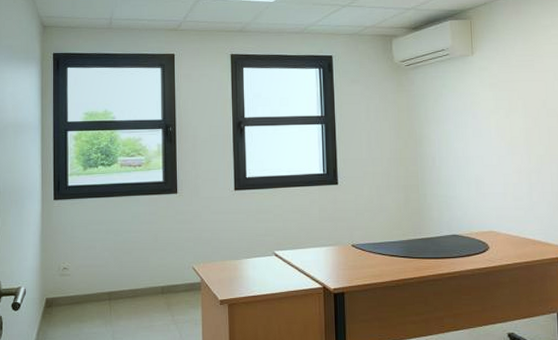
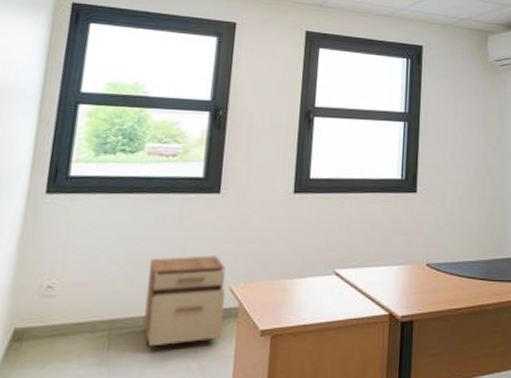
filing cabinet: none [131,242,191,312] -> present [142,255,226,347]

